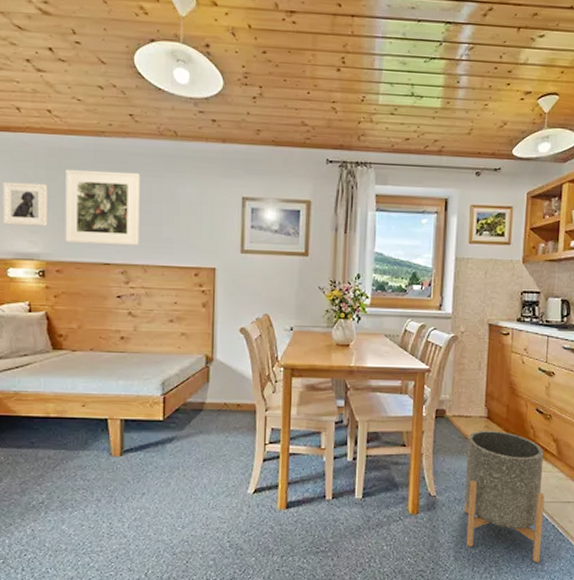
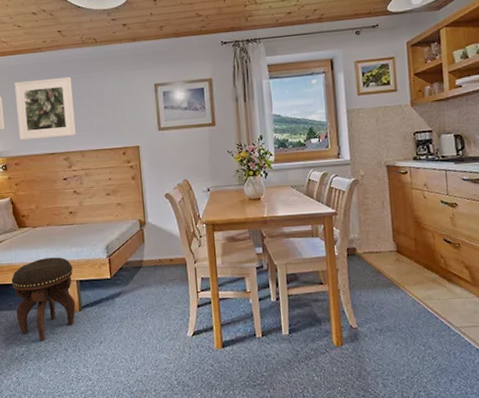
footstool: none [36,389,117,489] -> present [11,257,76,342]
planter: present [464,430,545,563] -> none [381,262,469,386]

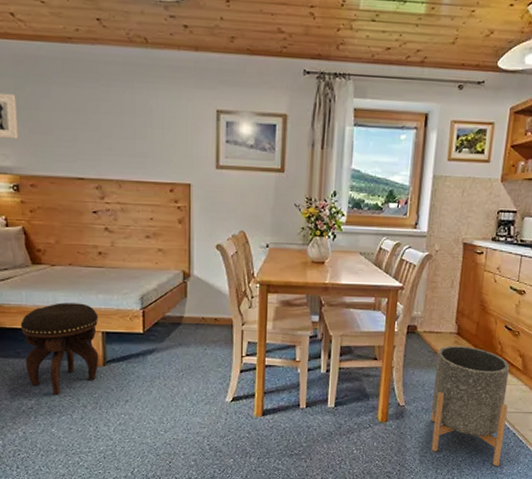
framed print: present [14,76,76,140] -> none [33,78,113,161]
planter: none [381,262,469,386] -> present [430,345,510,467]

